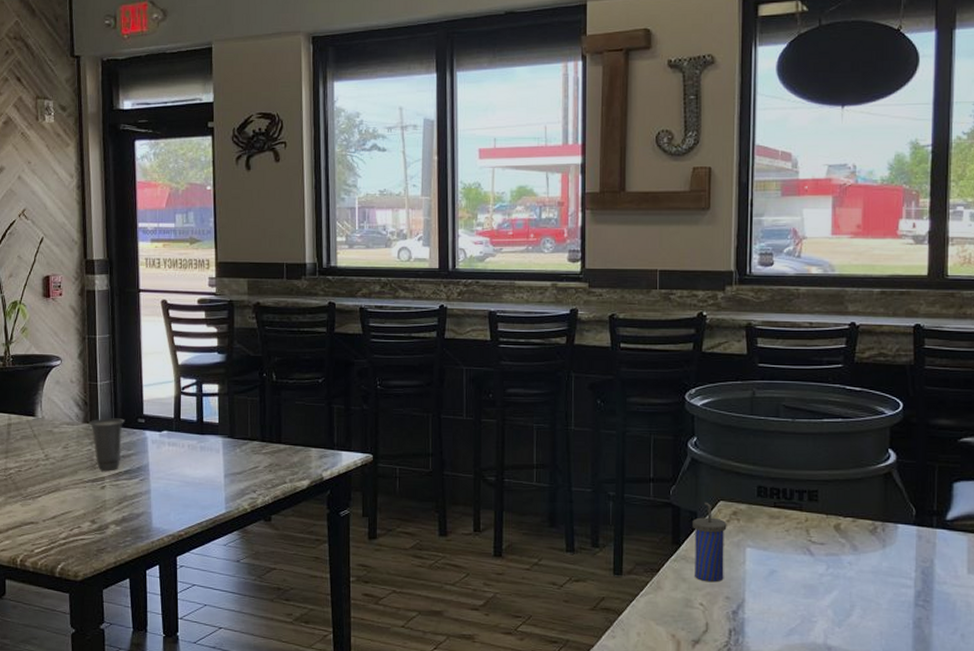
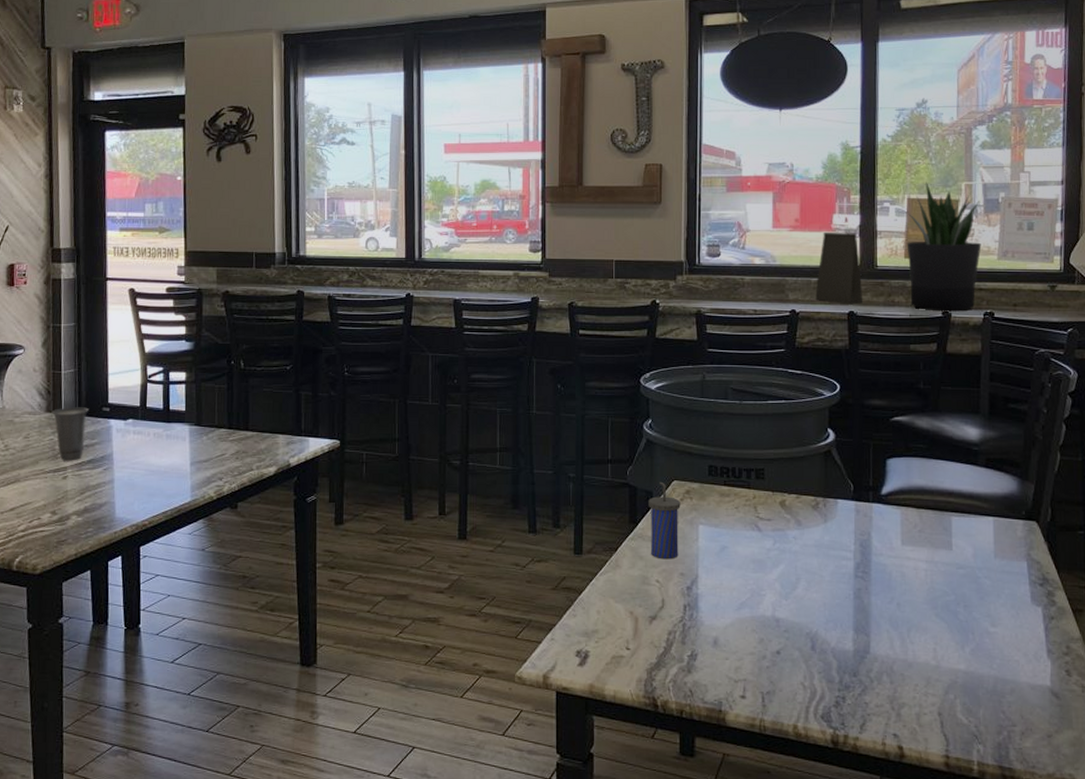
paper bag: none [878,238,930,317] -> present [815,232,862,305]

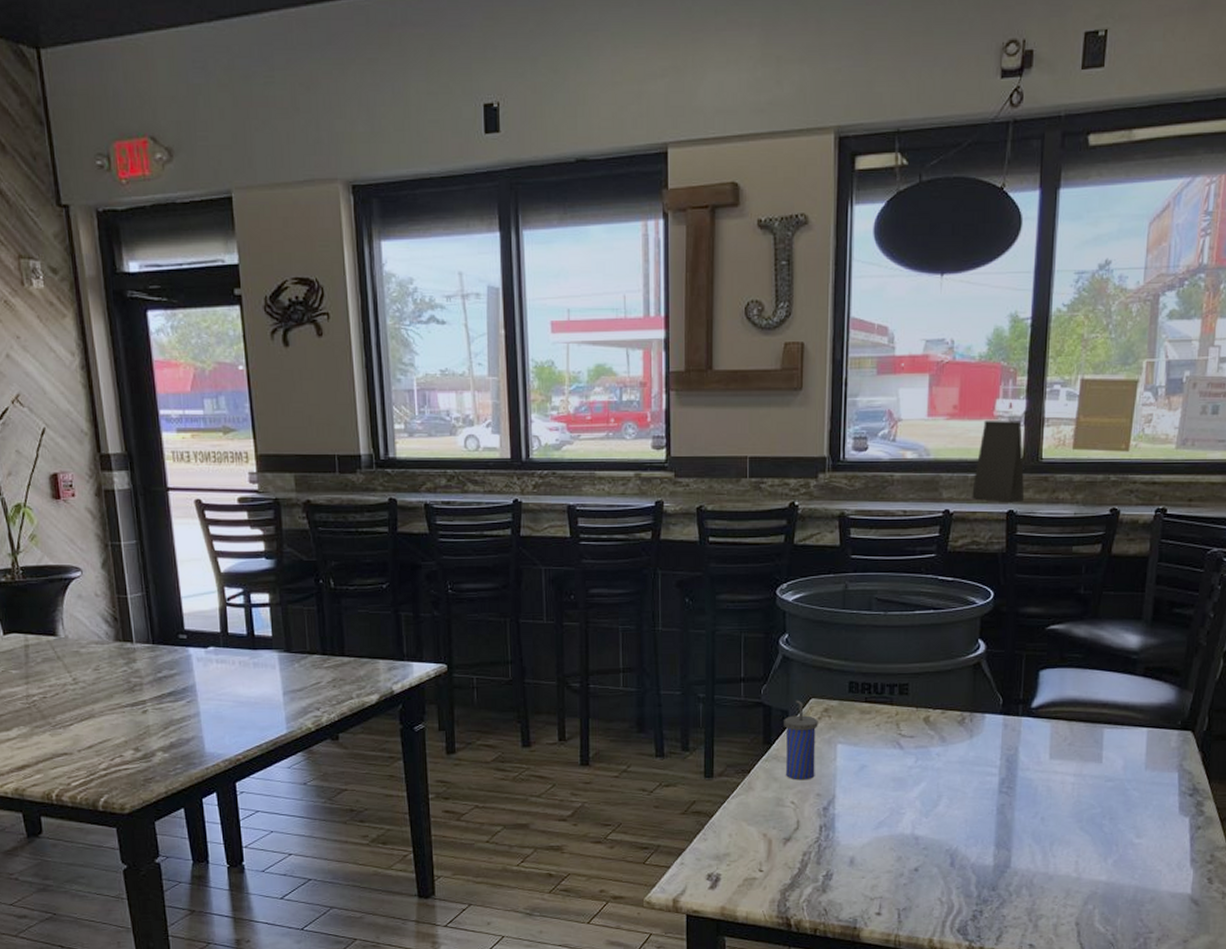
cup: present [51,407,89,461] -> none [121,635,163,694]
planter: present [906,183,982,312] -> none [1076,360,1162,509]

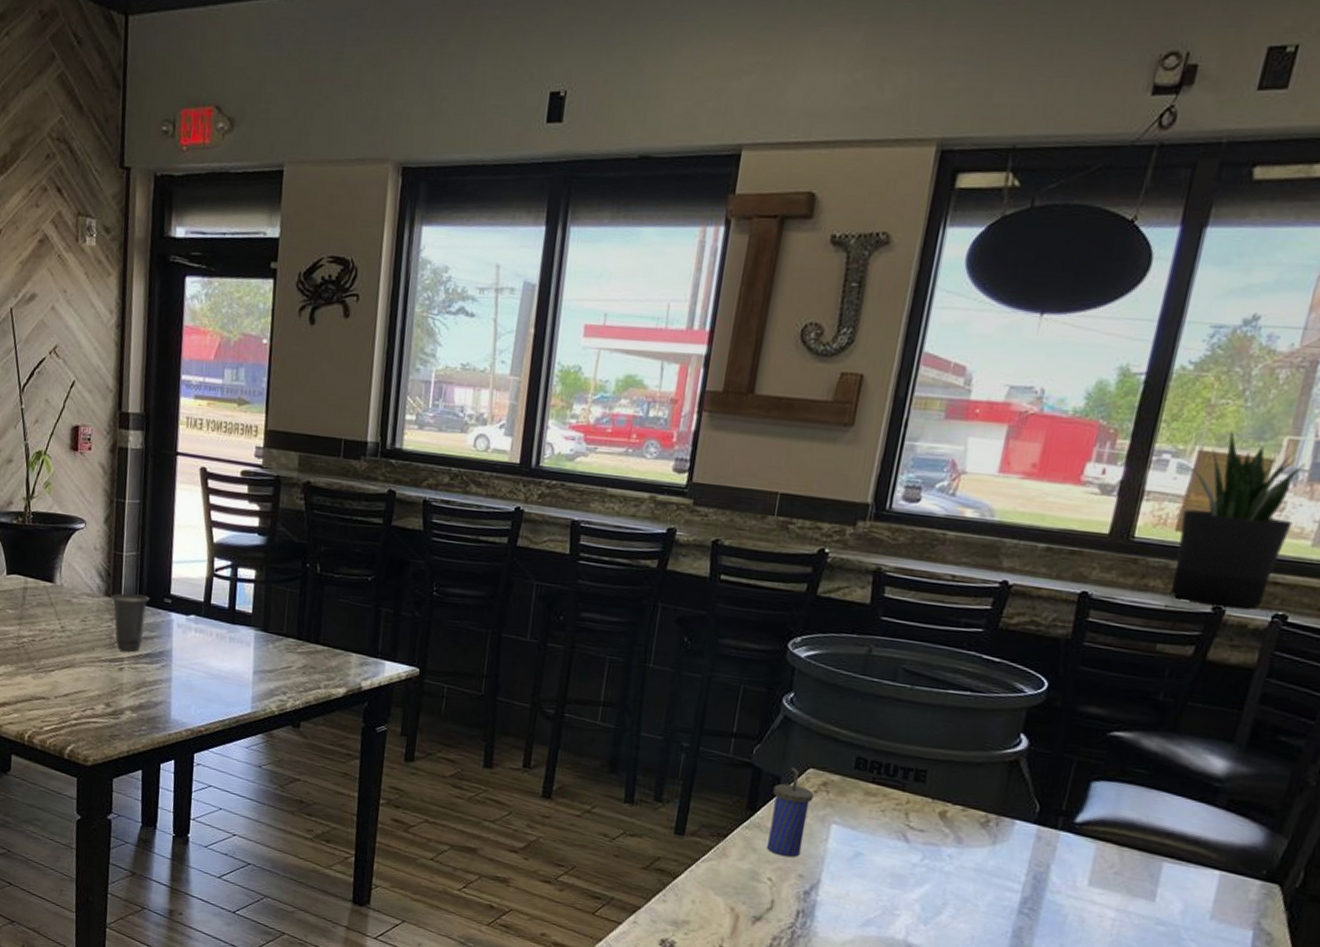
cup: none [121,635,163,694] -> present [110,593,149,652]
paper bag: present [972,420,1024,503] -> none [1038,484,1115,584]
planter: none [1076,360,1162,509] -> present [1170,432,1306,609]

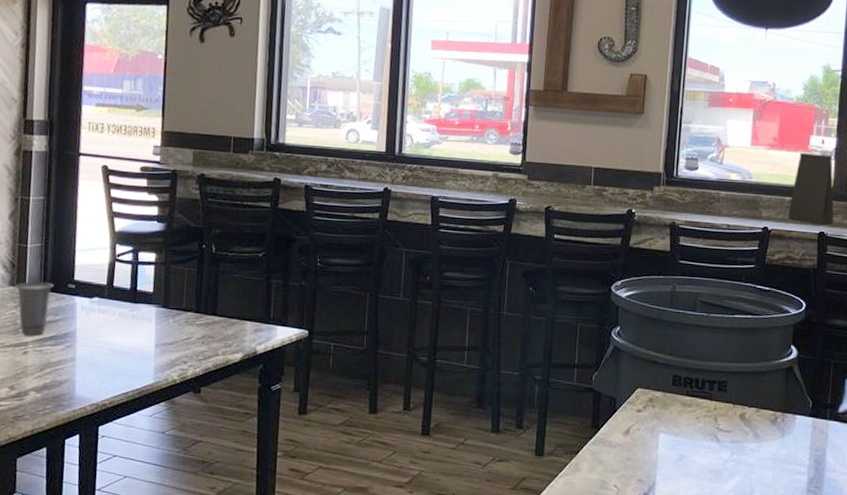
beverage cup: present [767,767,814,858] -> none [611,388,643,466]
paper bag: none [1038,484,1115,584] -> present [788,152,834,226]

